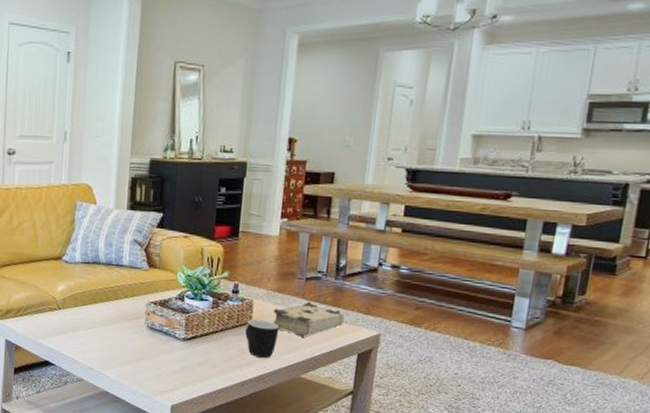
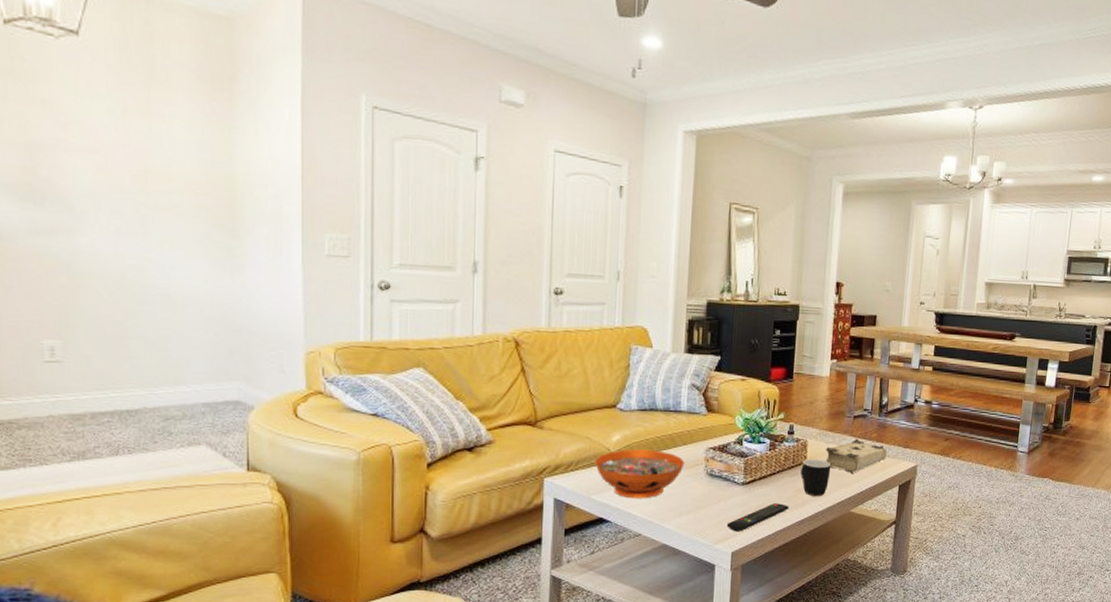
decorative bowl: none [42,299,126,347] -> present [595,449,685,499]
remote control: none [166,361,232,386] -> present [726,503,789,532]

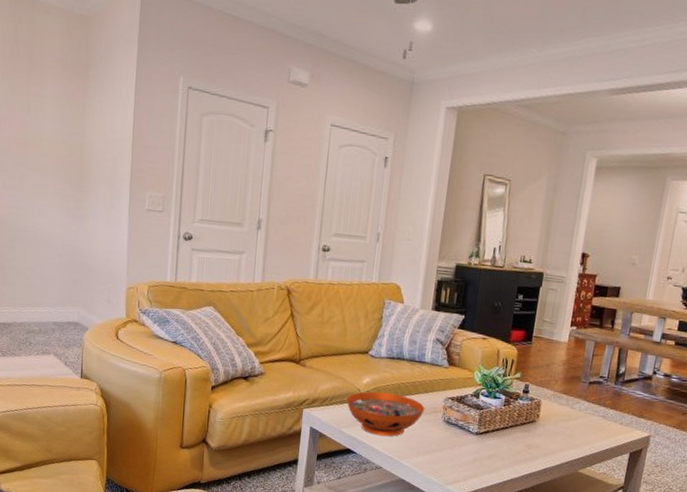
remote control: present [726,503,789,532] -> none [458,454,519,477]
mug: present [800,459,831,496] -> none [532,417,563,454]
book: present [825,438,888,474] -> none [557,403,621,437]

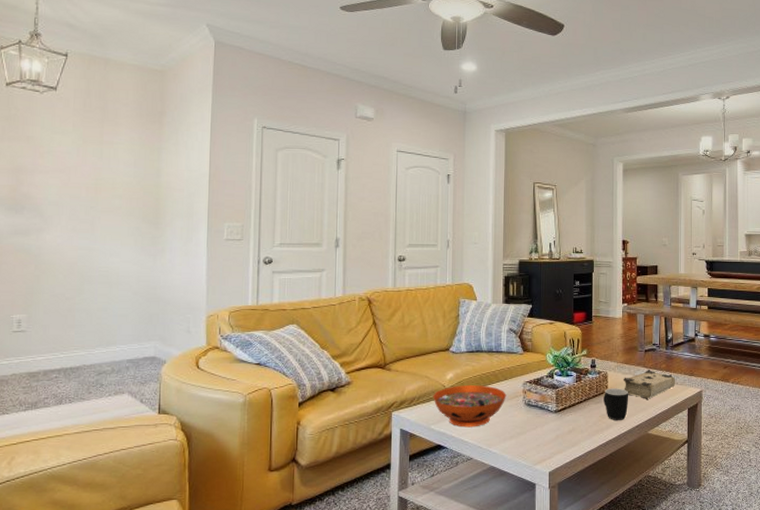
mug: none [532,417,563,454] -> present [604,388,629,420]
book: none [557,403,621,437] -> present [623,369,676,400]

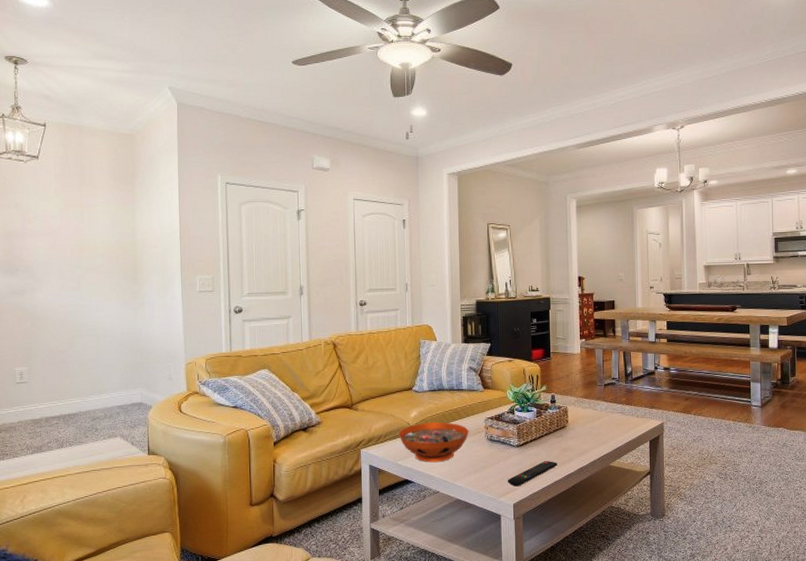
remote control: none [543,428,596,454] -> present [507,461,558,487]
mug: present [604,388,629,420] -> none [564,422,590,453]
book: present [623,369,676,400] -> none [583,402,637,434]

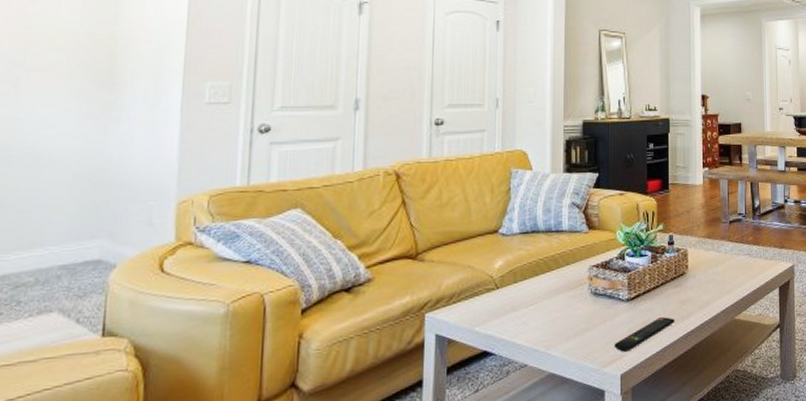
decorative bowl: present [399,422,469,463] -> none [478,273,569,327]

